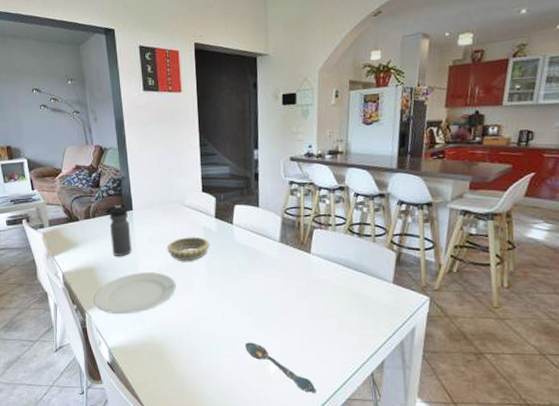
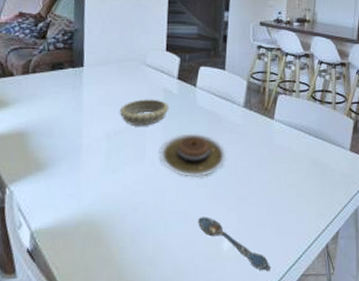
plate: present [94,272,176,314] -> none [19,138,125,189]
water bottle: present [109,205,133,256] -> none [51,61,78,119]
plate: none [206,267,266,307] -> present [161,133,226,177]

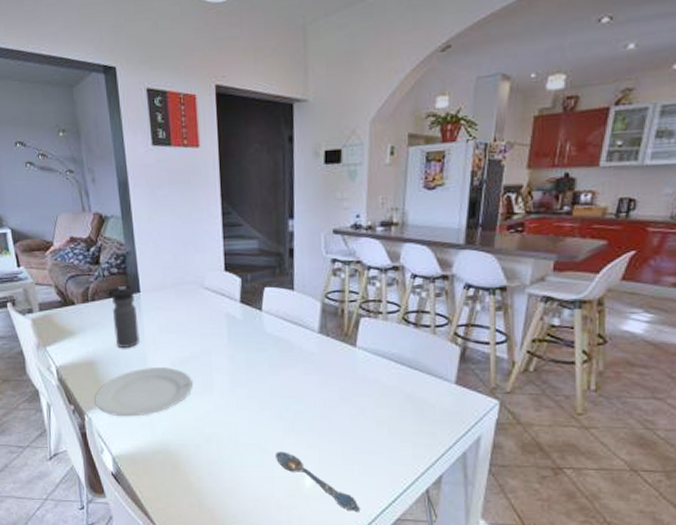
plate: none [19,138,125,189] -> present [94,367,193,417]
water bottle: none [51,61,78,119] -> present [112,286,141,348]
decorative bowl: present [119,99,170,126] -> none [181,325,234,355]
plate: present [161,133,226,177] -> none [230,362,301,410]

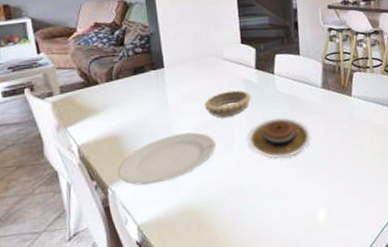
water bottle: present [112,286,141,348] -> none [136,63,165,120]
decorative bowl: none [181,325,234,355] -> present [204,90,252,117]
plate: none [230,362,301,410] -> present [249,118,311,159]
spoon: present [276,452,361,511] -> none [292,192,365,235]

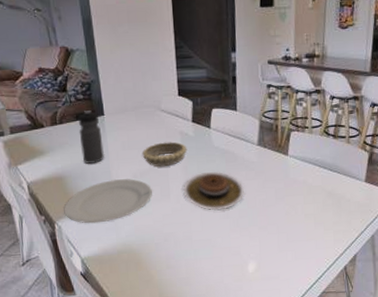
water bottle: none [136,63,165,120] -> present [78,110,105,164]

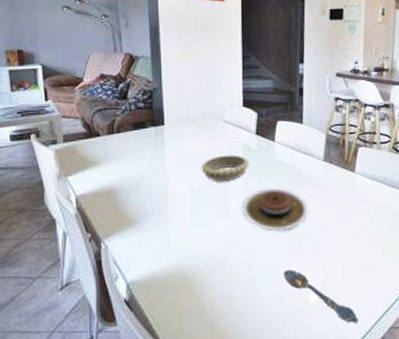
plate: present [64,179,152,224] -> none [112,194,209,243]
water bottle: present [78,110,105,164] -> none [136,119,162,176]
spoon: none [224,244,294,289] -> present [284,269,359,323]

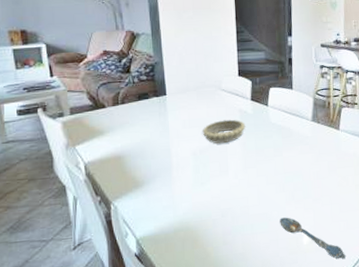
plate: present [244,188,308,231] -> none [242,146,299,185]

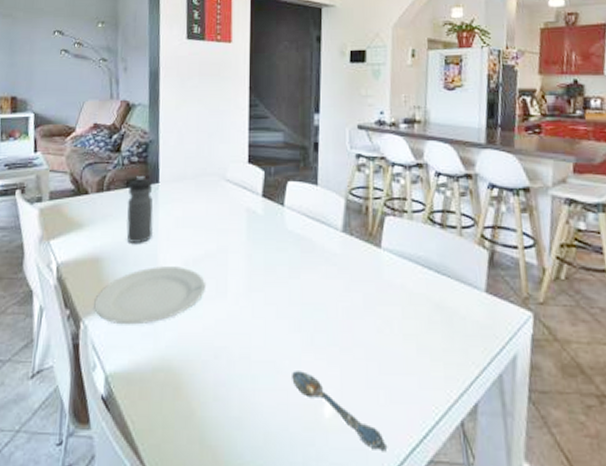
plate: none [121,156,211,203] -> present [94,266,205,325]
water bottle: none [140,91,166,142] -> present [126,176,154,243]
decorative bowl: present [202,119,246,144] -> none [198,221,254,254]

